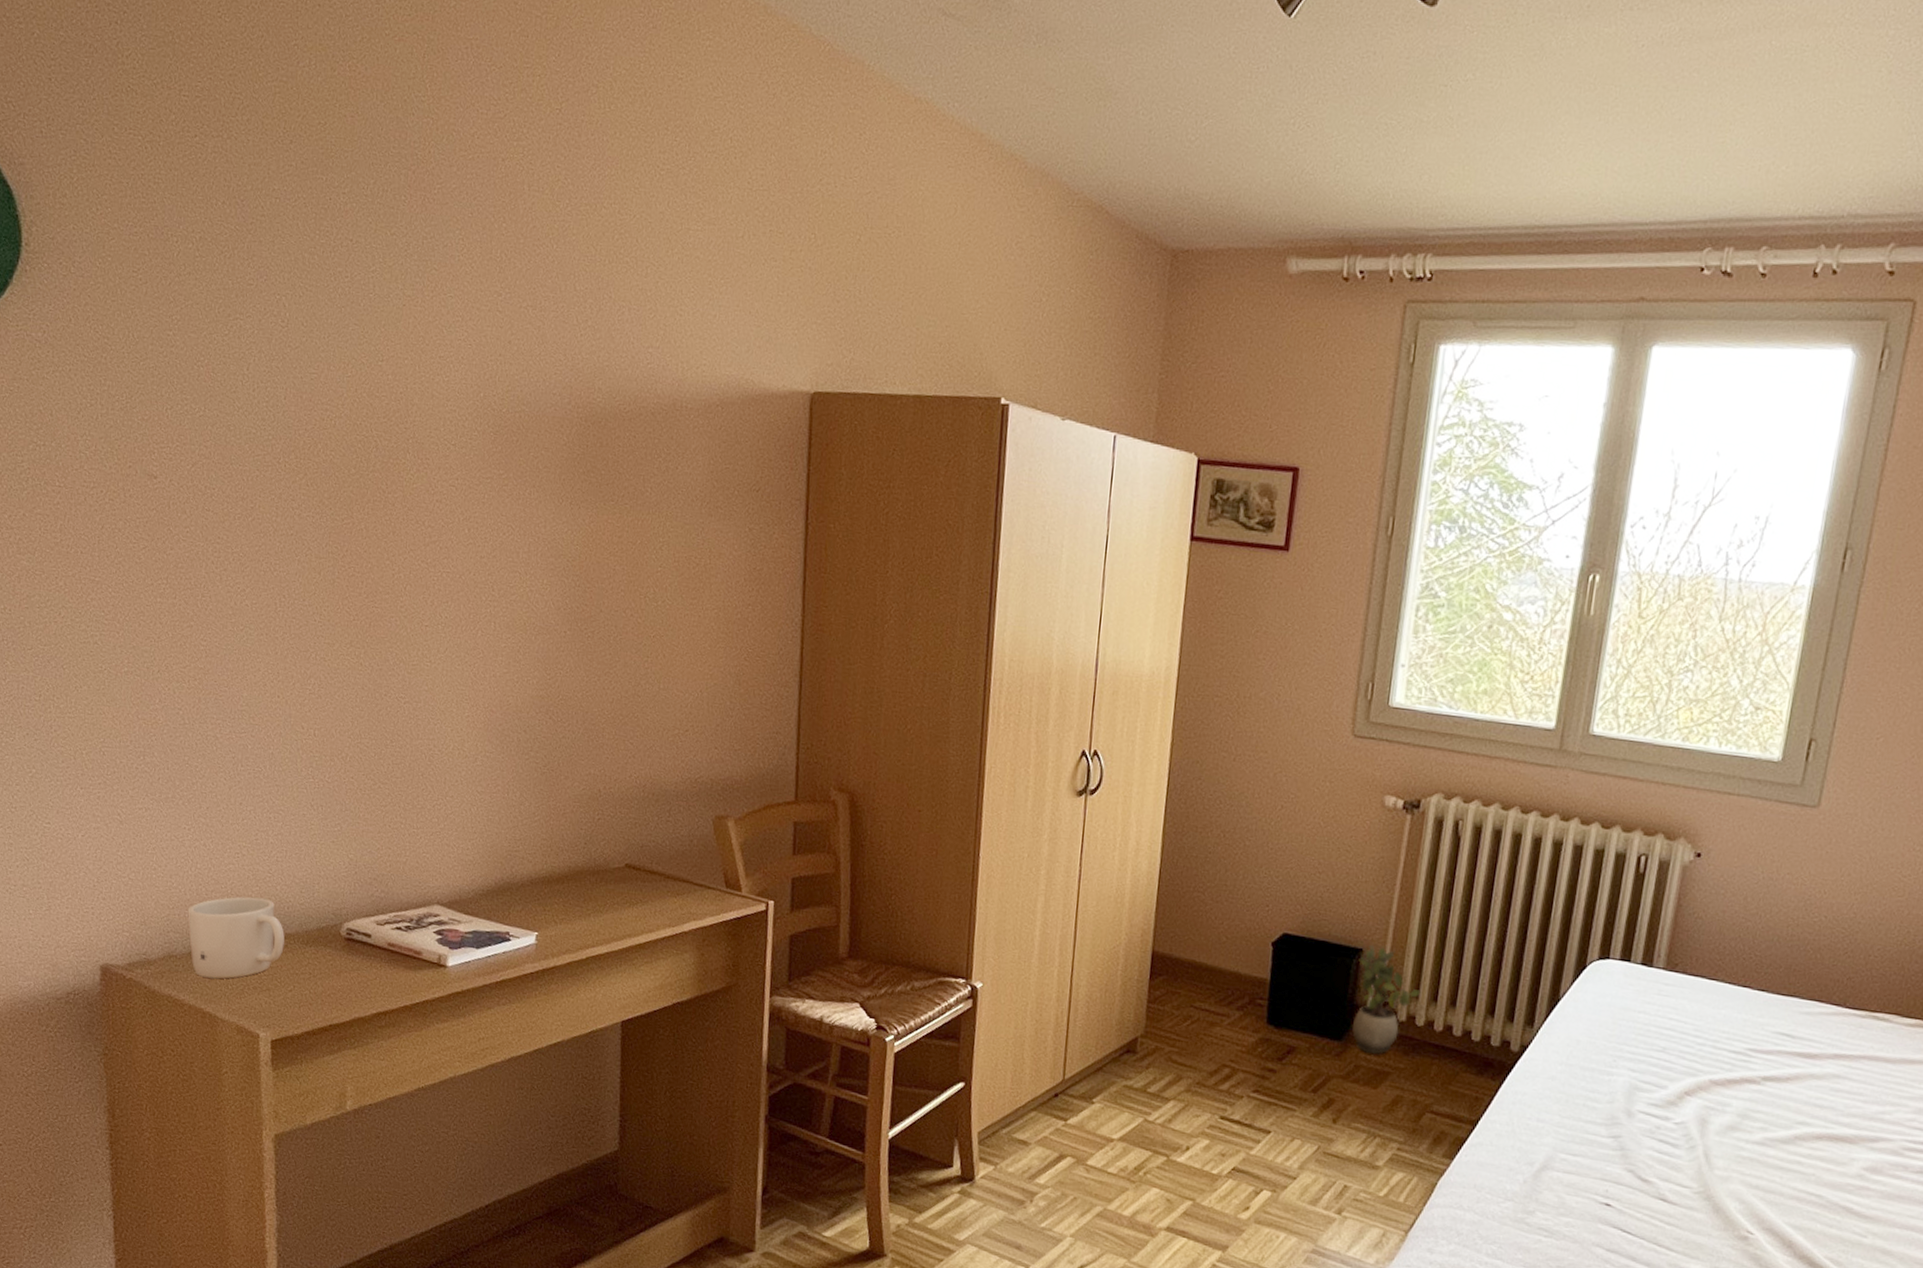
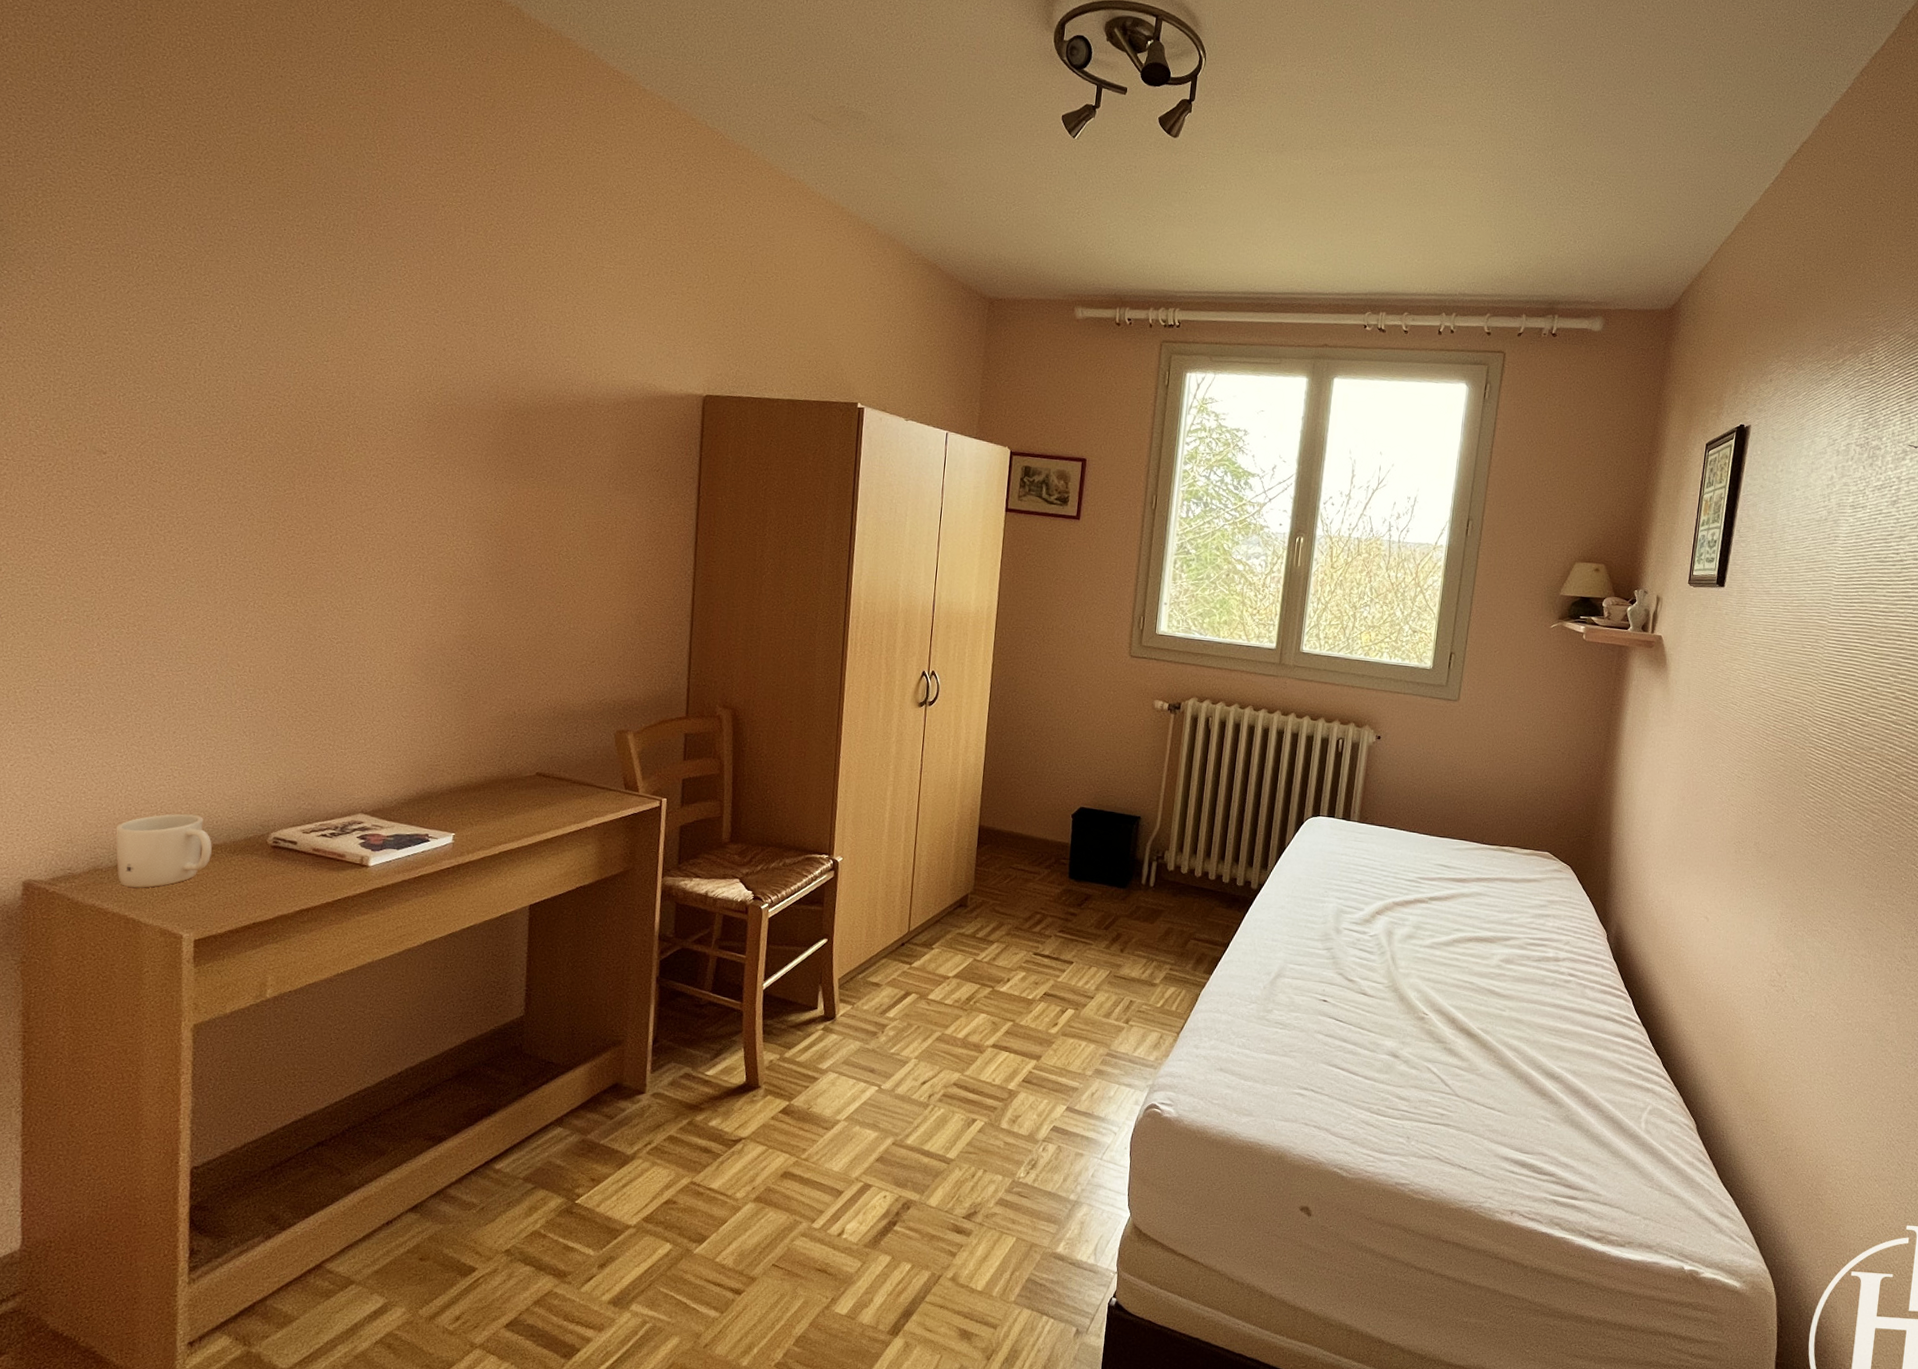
potted plant: present [1352,945,1422,1054] -> none [1134,814,1185,897]

